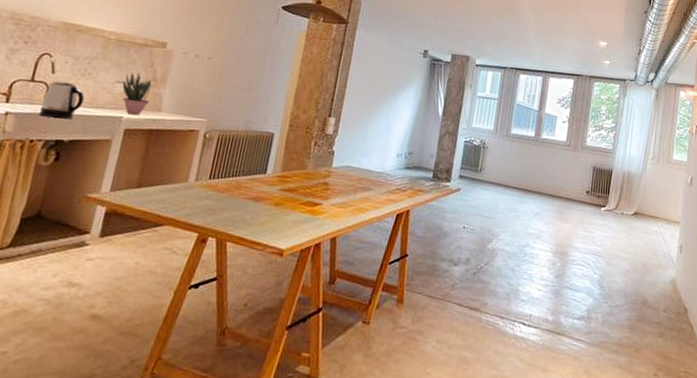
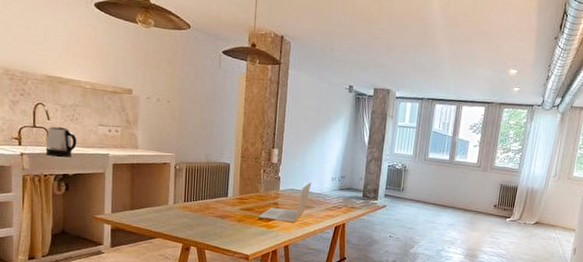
potted plant: present [122,73,152,116] -> none [104,117,128,153]
laptop: none [301,157,372,208] -> present [258,181,312,222]

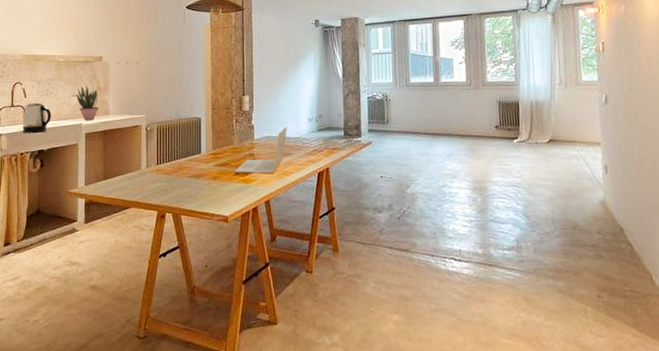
potted plant: none [104,117,128,153] -> present [76,86,100,121]

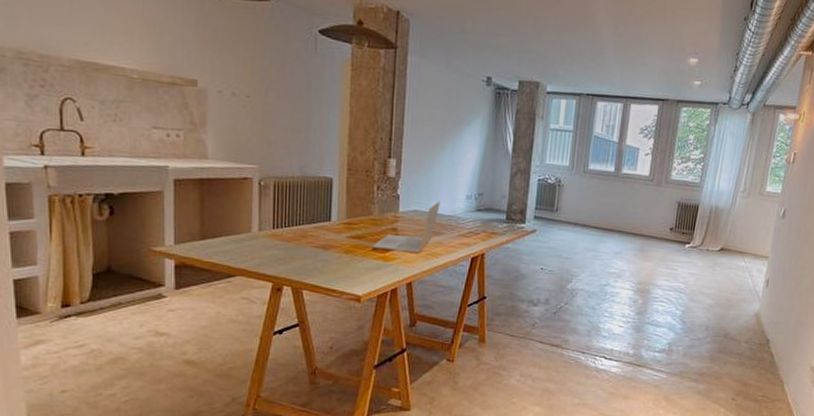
kettle: present [22,102,52,133] -> none [79,129,123,171]
potted plant: present [76,86,100,121] -> none [159,117,194,164]

